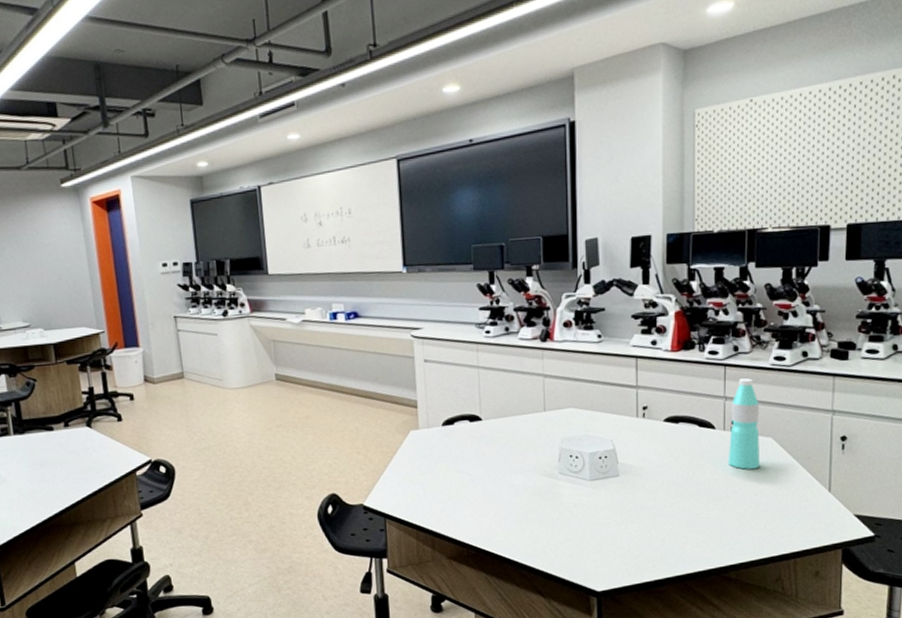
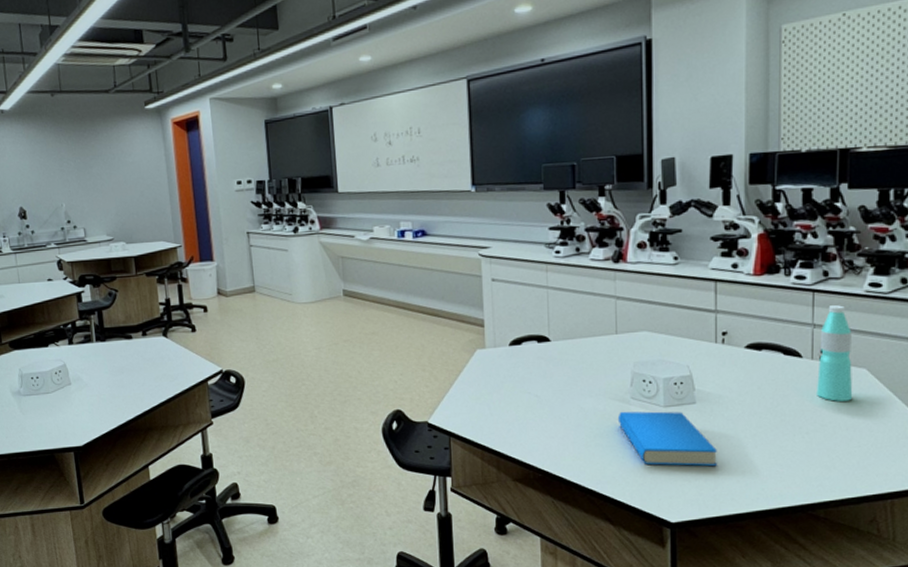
book: none [546,484,639,537] -> present [617,411,717,466]

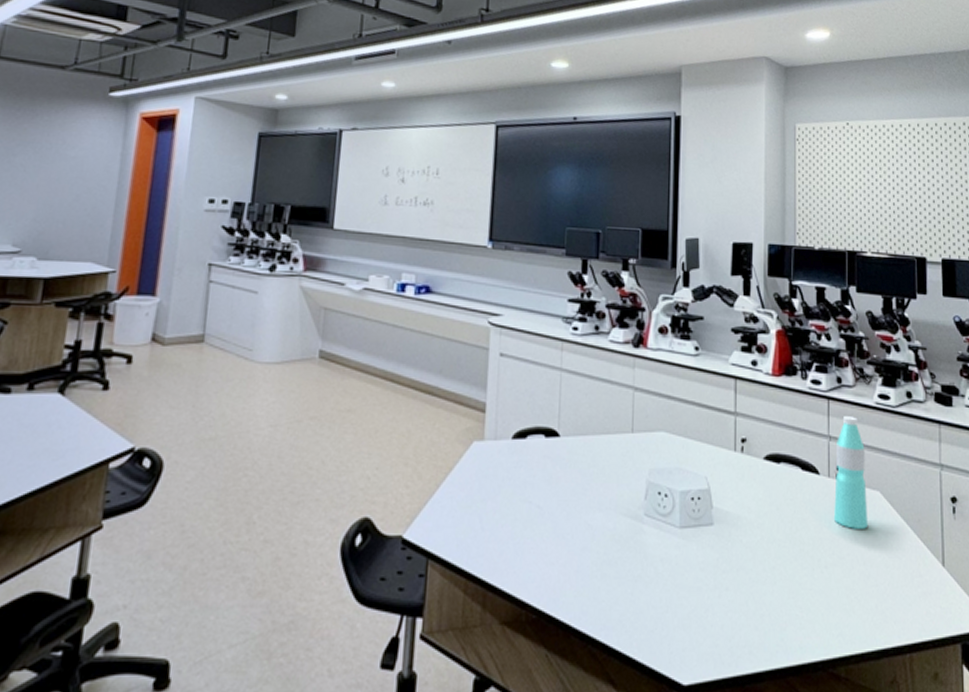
book: present [617,411,717,466] -> none [628,531,734,607]

